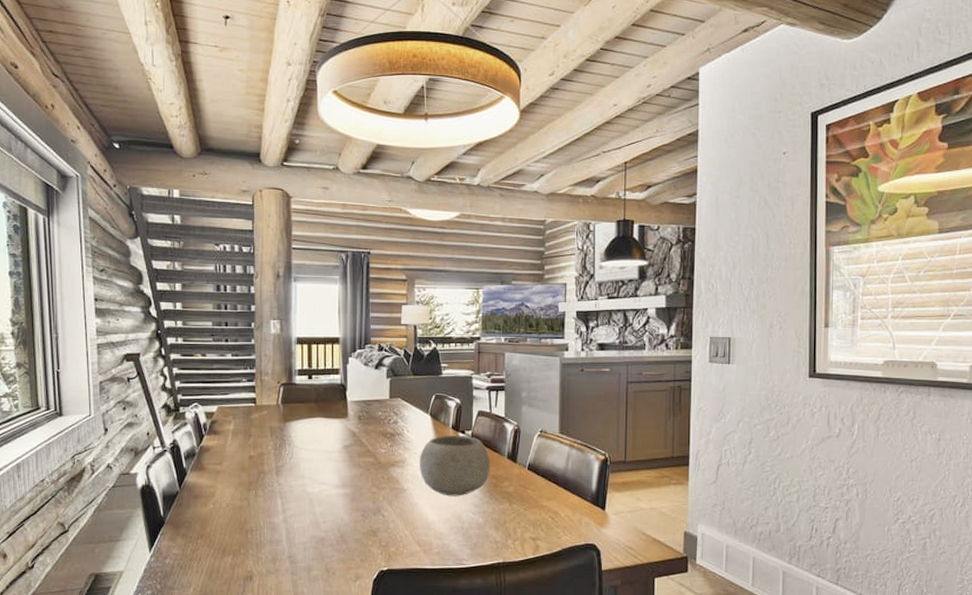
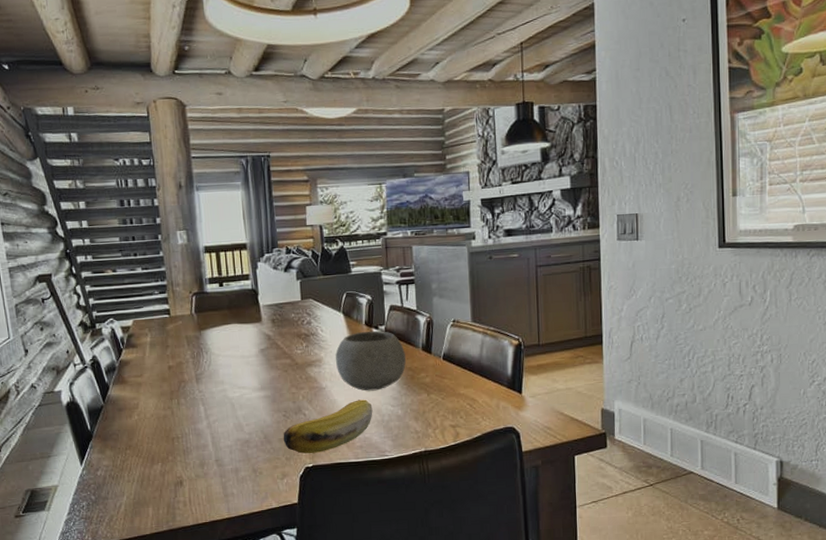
banana: none [359,504,453,556] -> present [283,399,373,454]

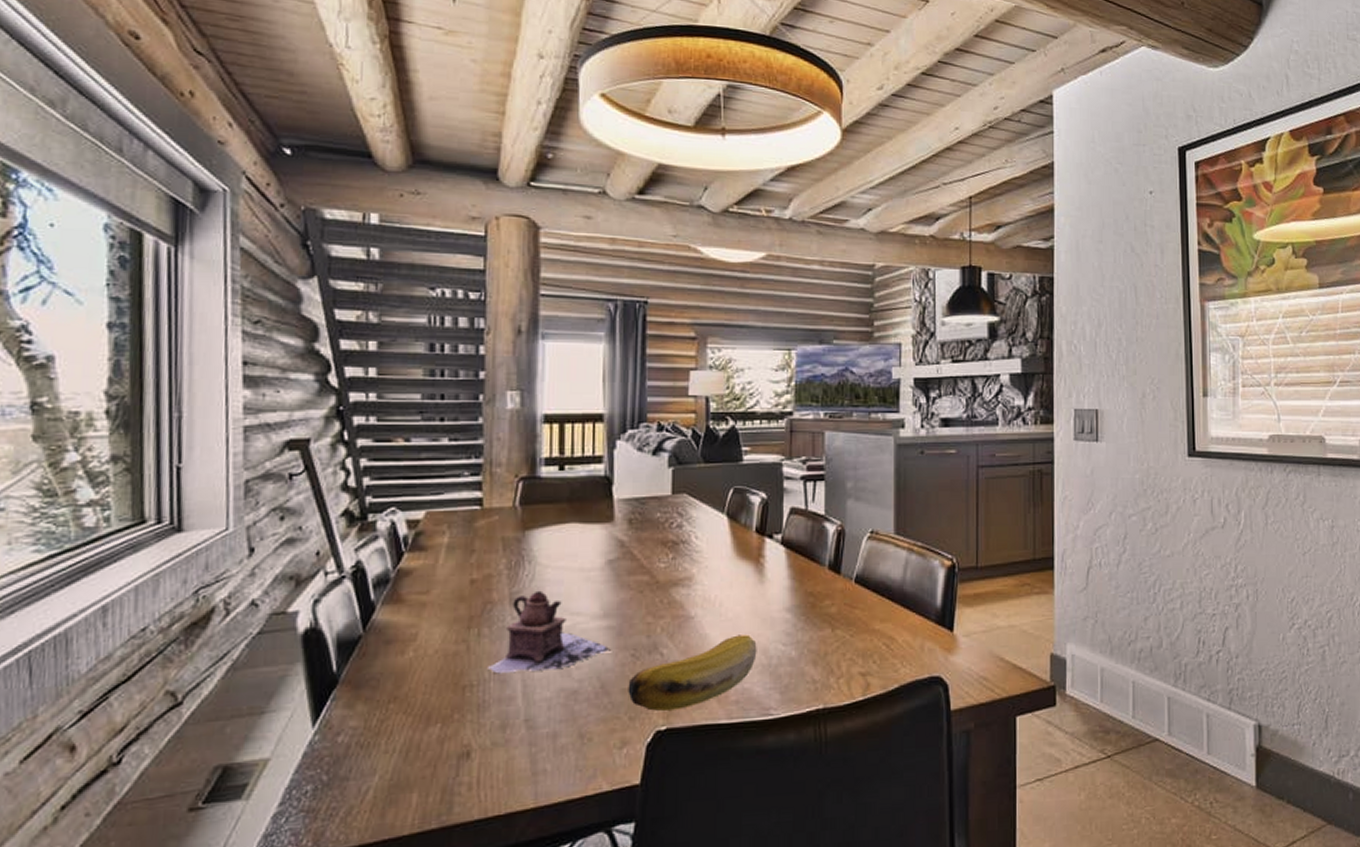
teapot: none [186,372,269,430] -> present [486,590,611,674]
bowl: present [335,330,406,391] -> none [711,540,806,623]

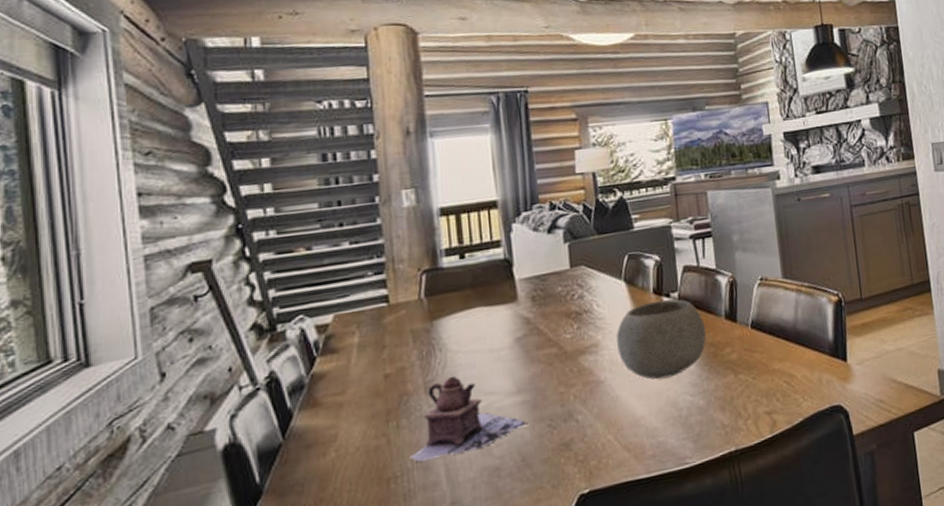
banana: present [628,634,757,711] -> none [548,390,668,477]
bowl: none [711,540,806,623] -> present [616,299,706,380]

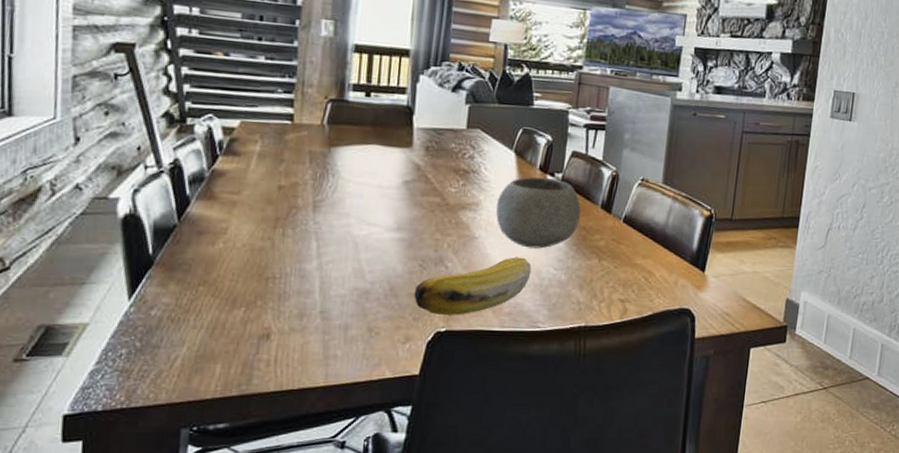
teapot: present [408,375,528,462] -> none [288,201,401,271]
banana: none [548,390,668,477] -> present [414,257,532,315]

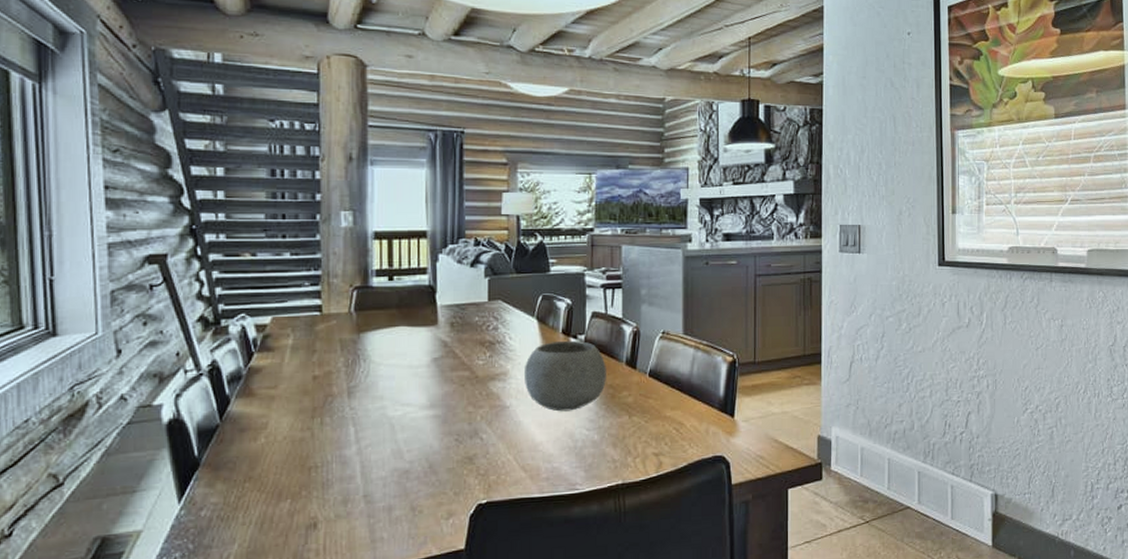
banana: present [414,257,532,315] -> none [453,421,564,487]

